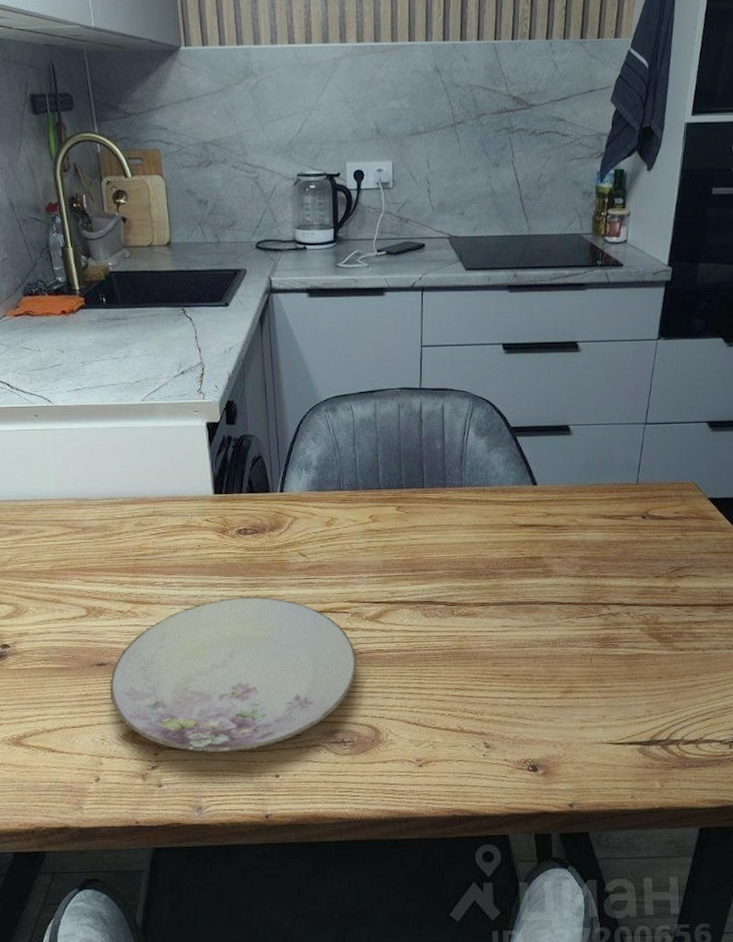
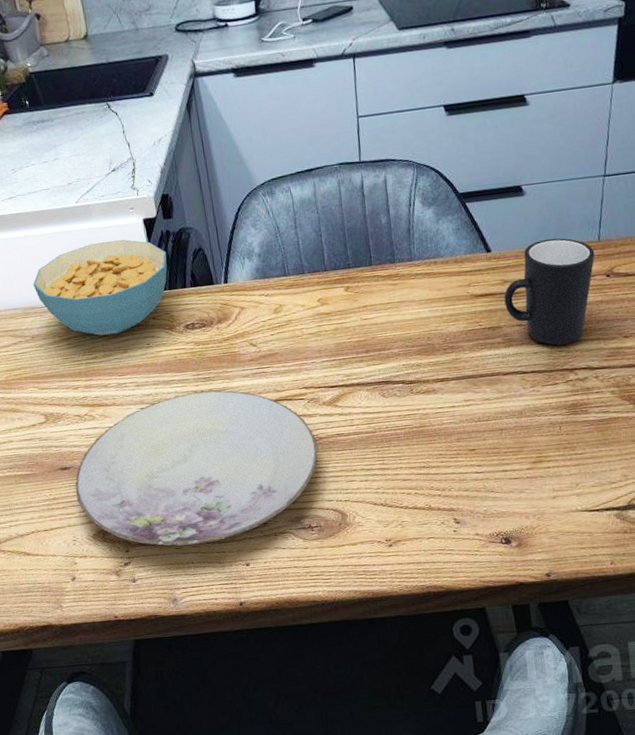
cereal bowl: none [89,441,226,534] -> present [33,239,168,336]
mug: none [546,478,633,579] -> present [504,238,595,345]

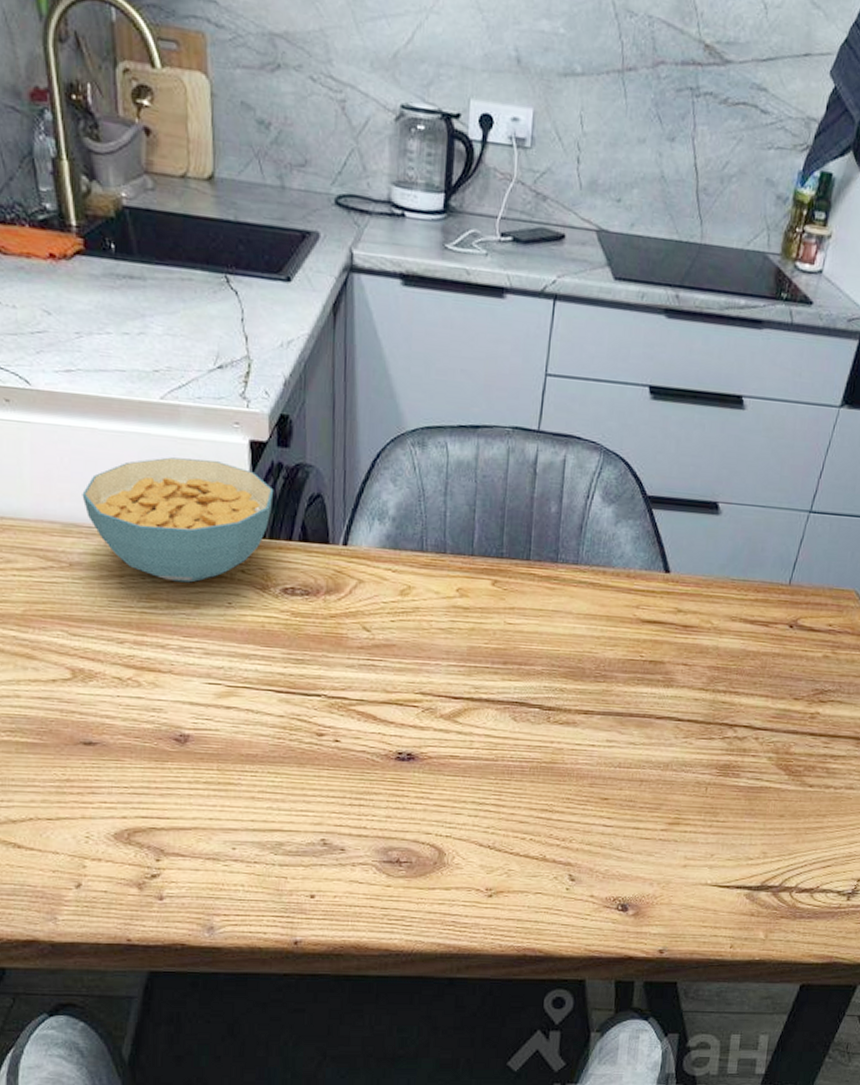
plate: present [75,390,318,546] -> none [98,675,424,864]
mug: present [504,238,595,345] -> none [673,571,783,696]

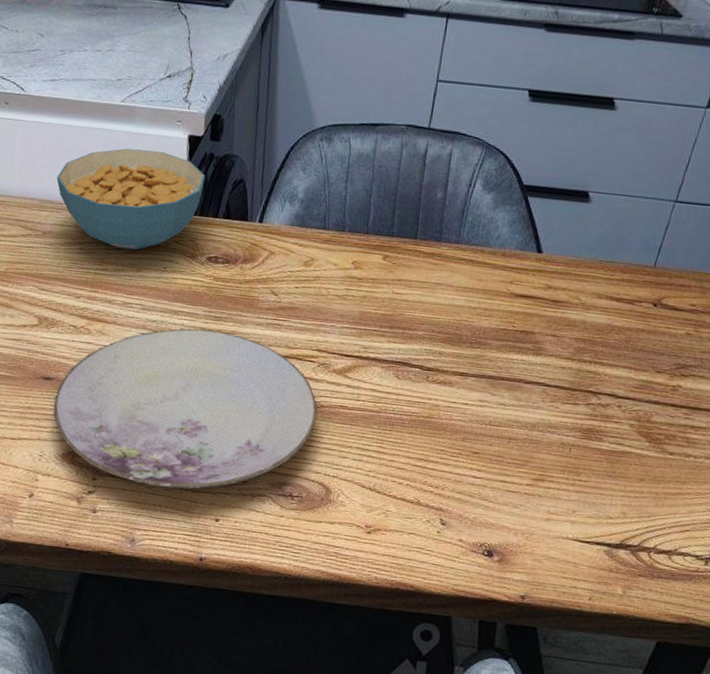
plate: none [98,675,424,864] -> present [53,328,318,489]

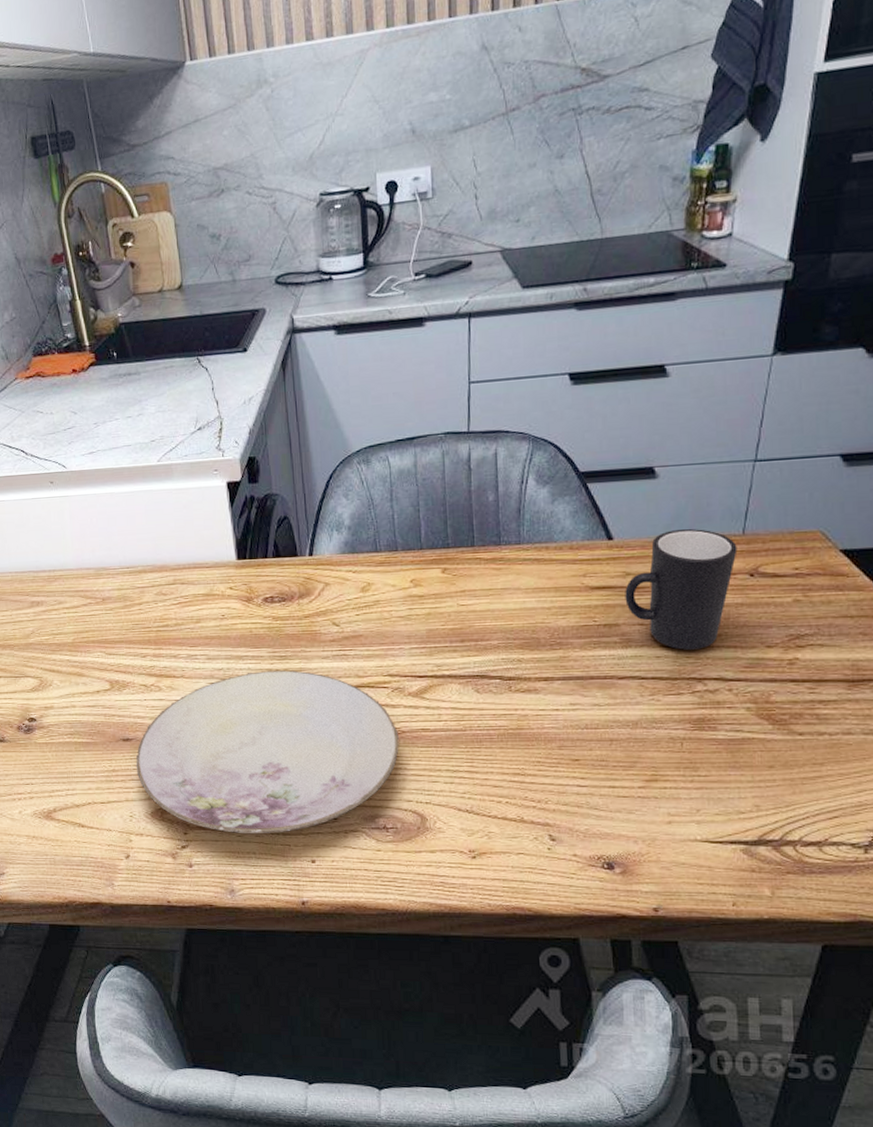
cereal bowl: present [56,148,206,250] -> none [107,503,250,603]
mug: none [543,253,648,366] -> present [625,529,738,650]

